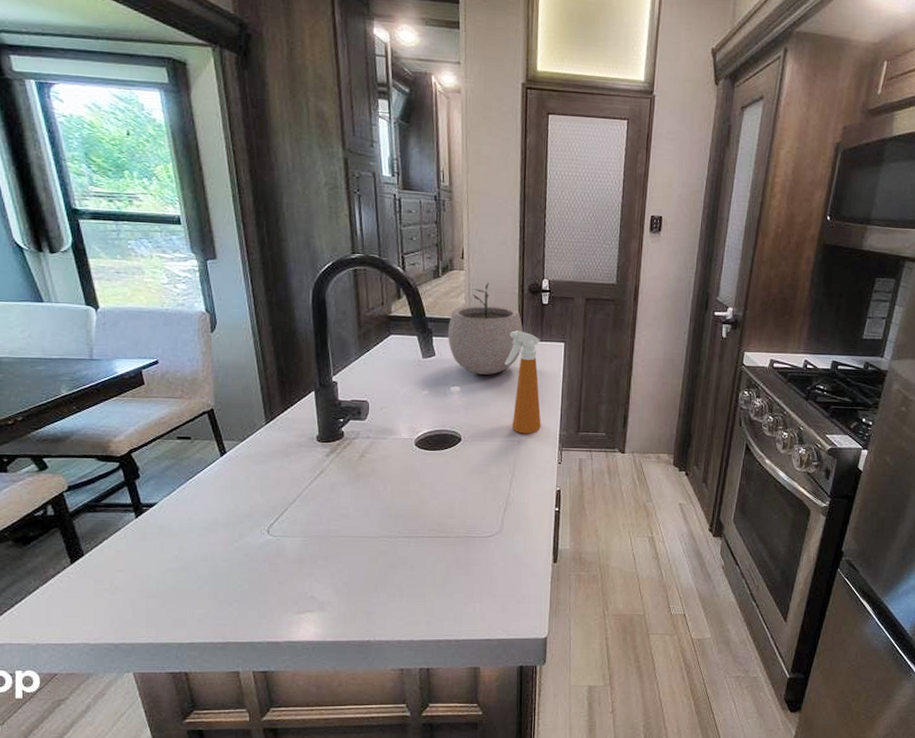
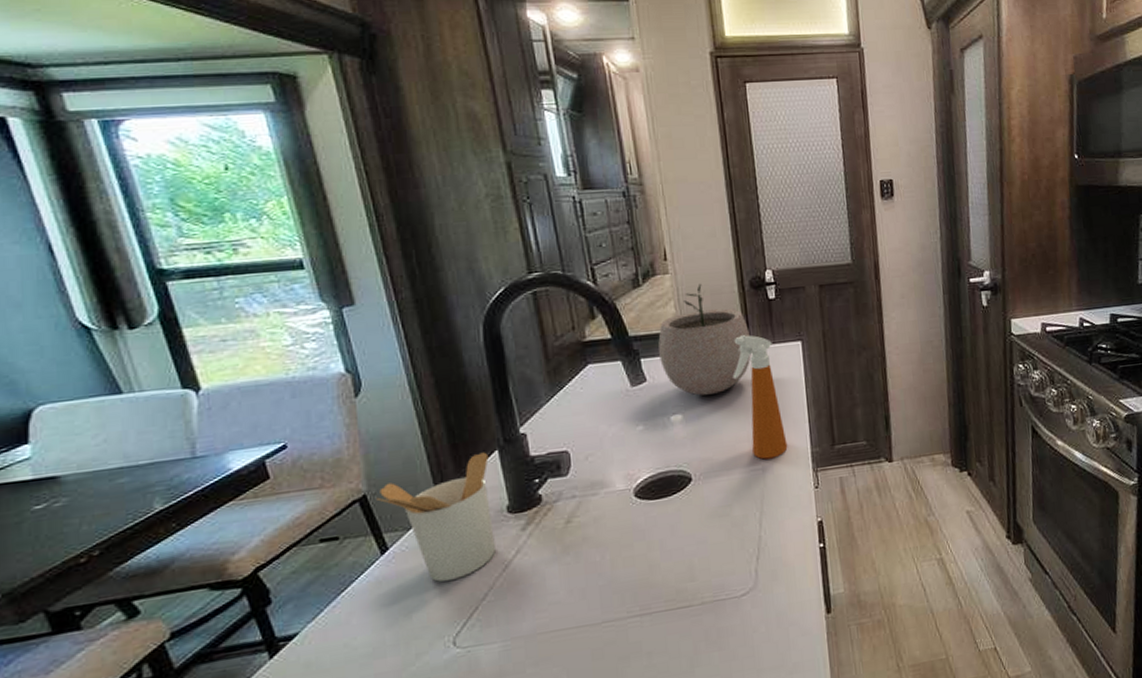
utensil holder: none [221,391,307,485] -> present [376,452,496,582]

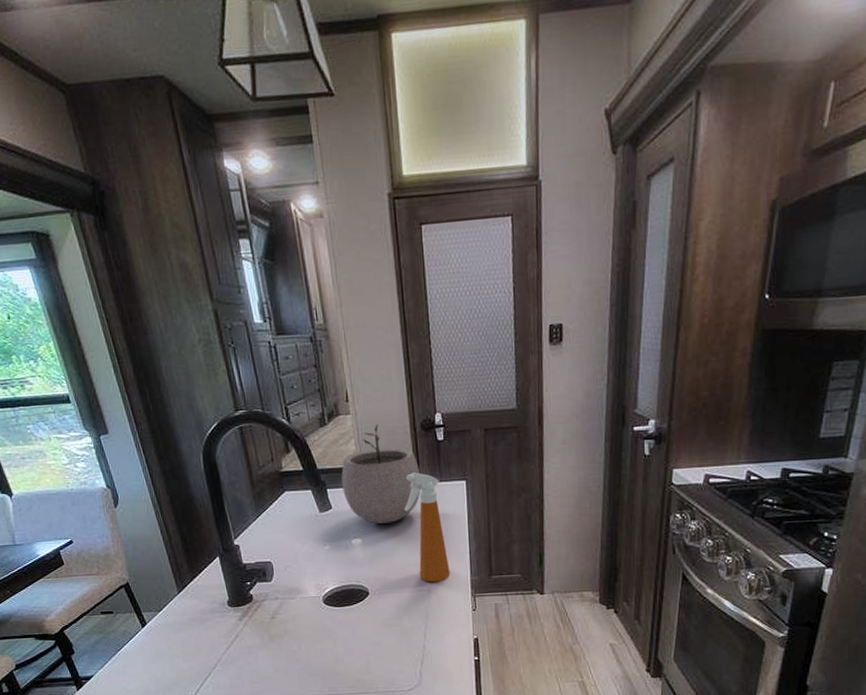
utensil holder: present [376,452,496,582] -> none [136,557,221,653]

